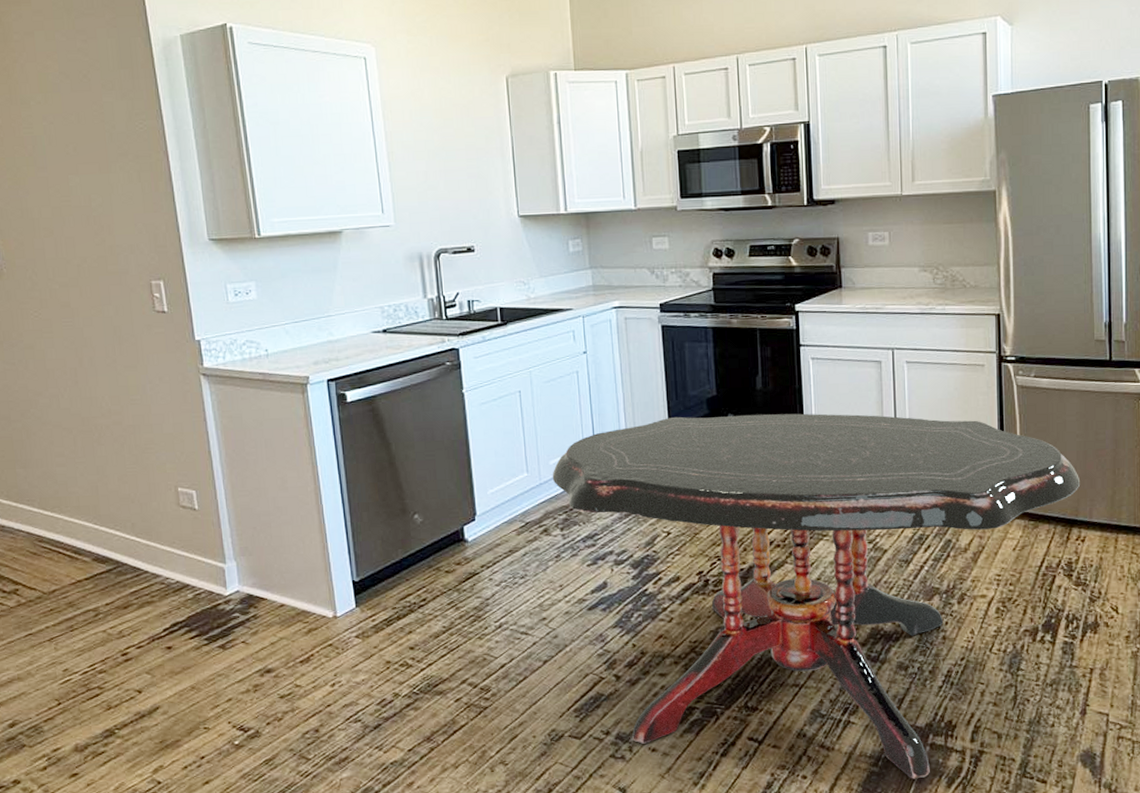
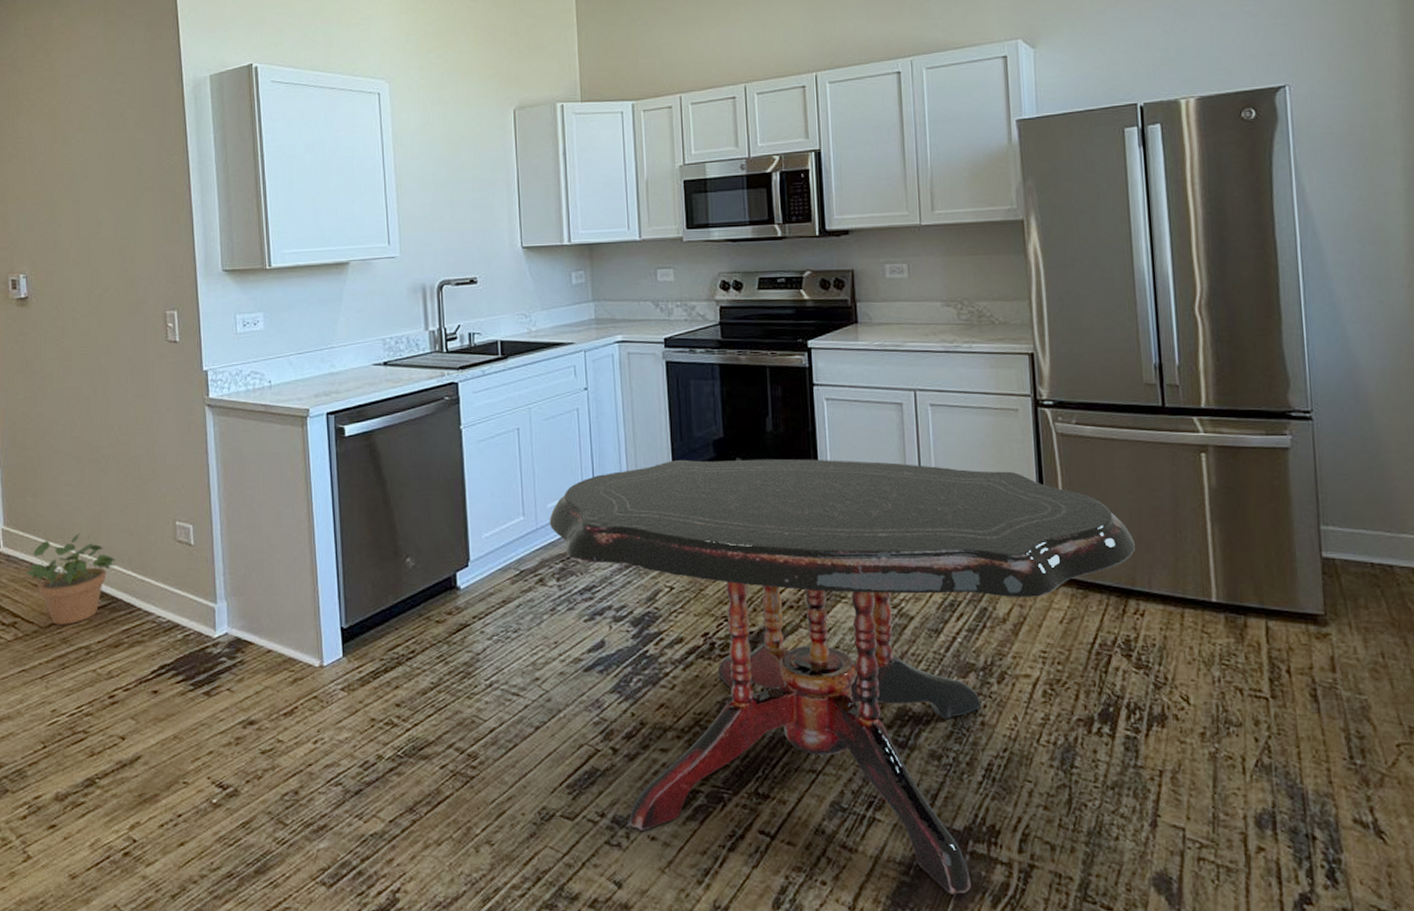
potted plant: none [23,500,118,590] -> present [26,532,116,625]

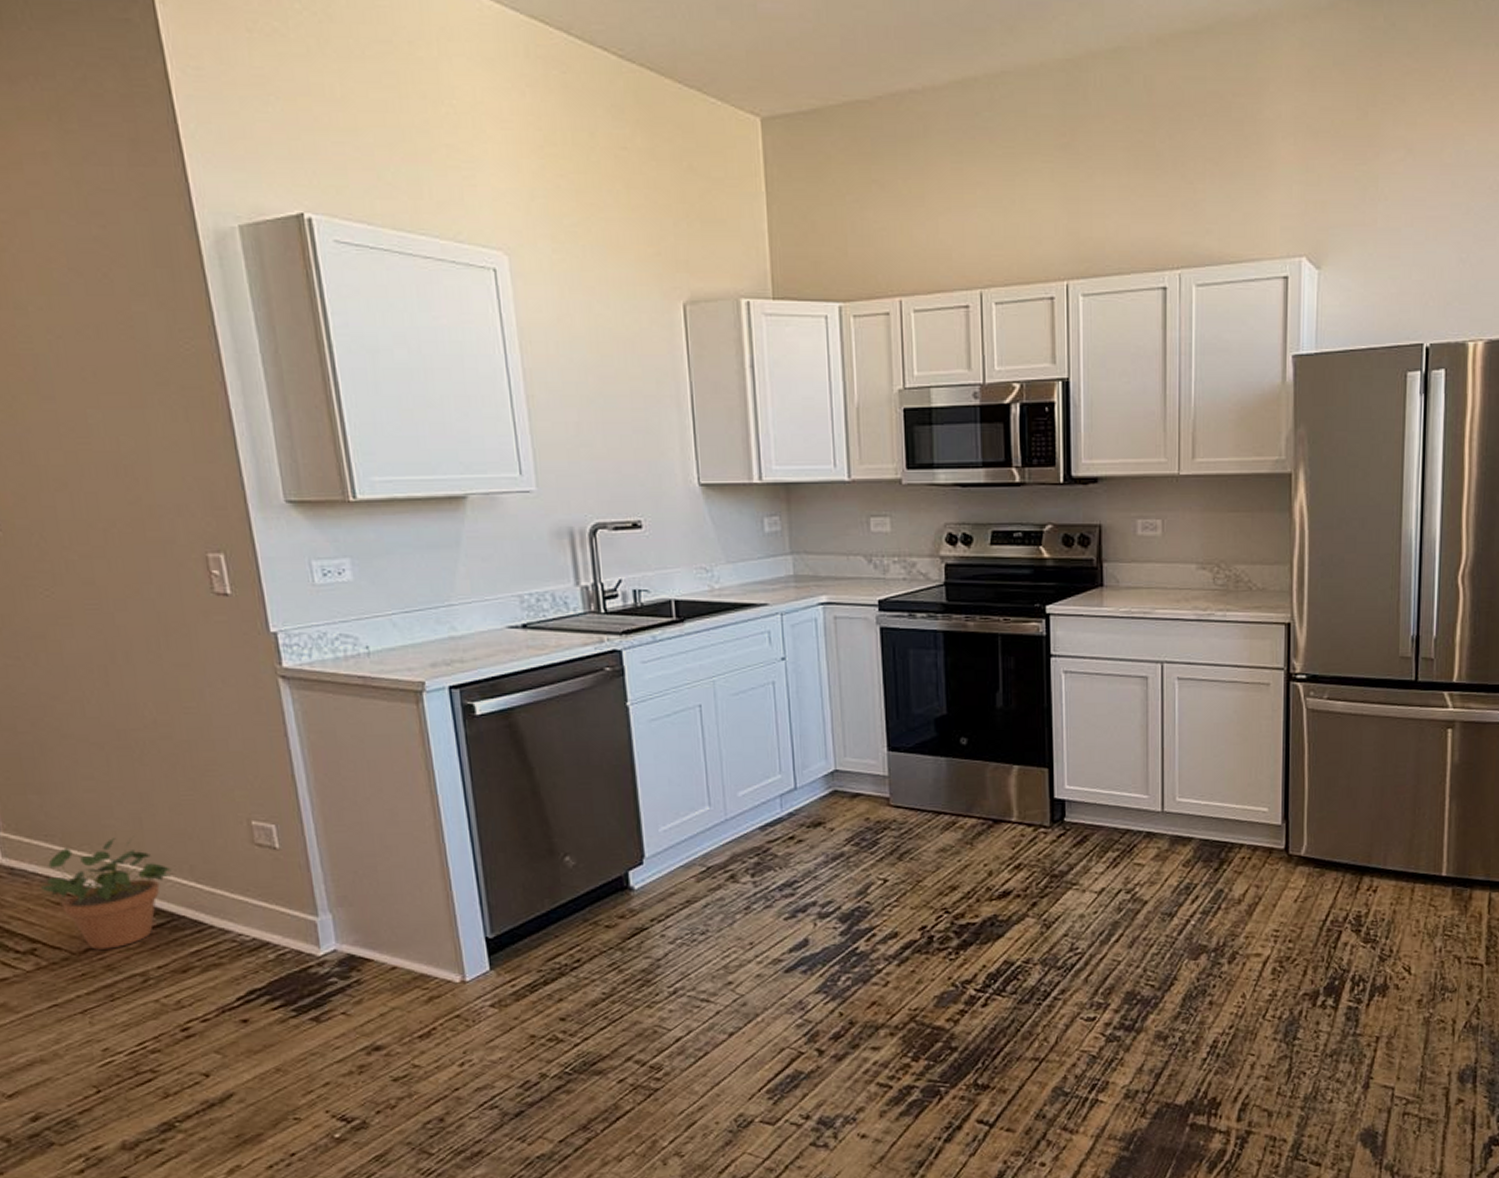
dining table: present [549,458,1136,895] -> none [740,738,1375,1165]

